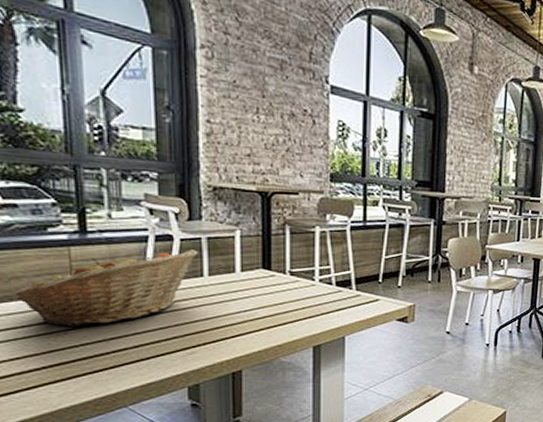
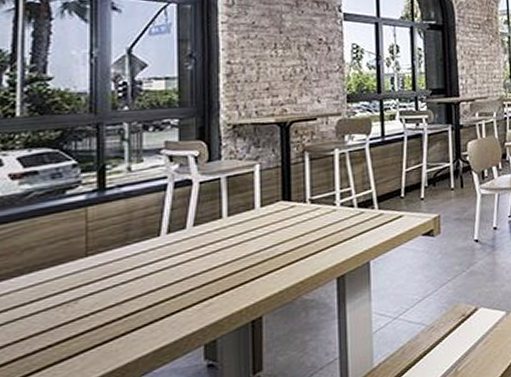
fruit basket: present [12,248,199,326] -> none [24,190,218,295]

